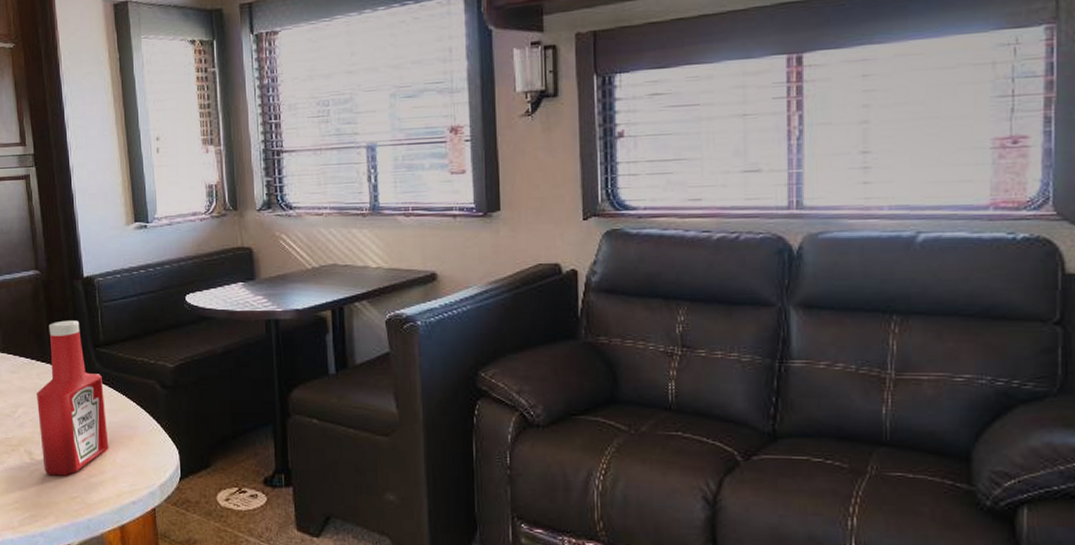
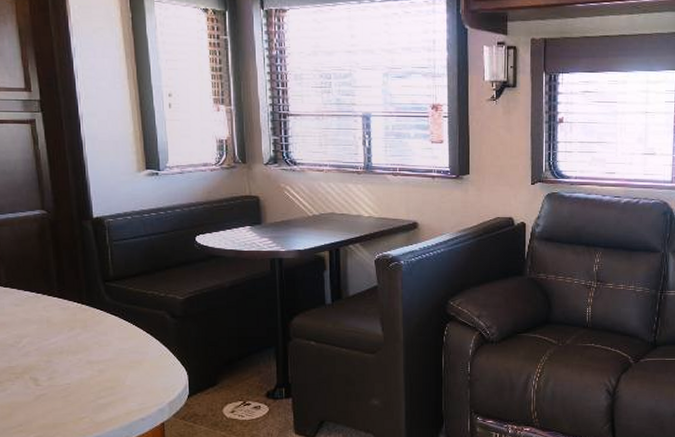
ketchup bottle: present [37,320,109,476] -> none [43,257,119,399]

